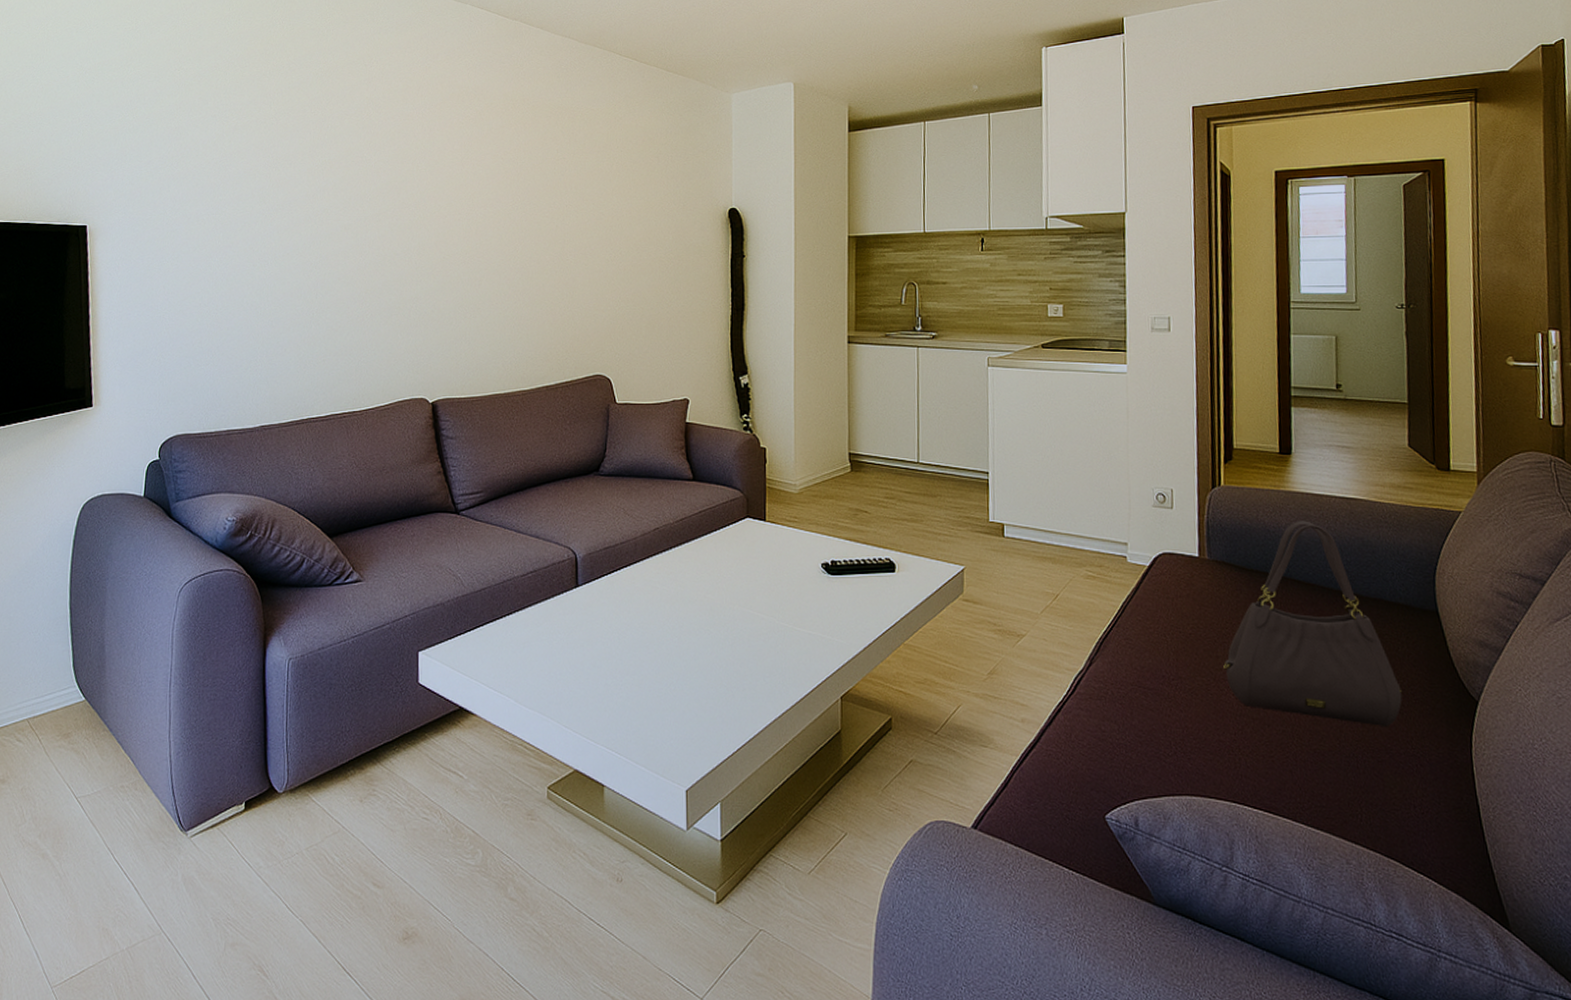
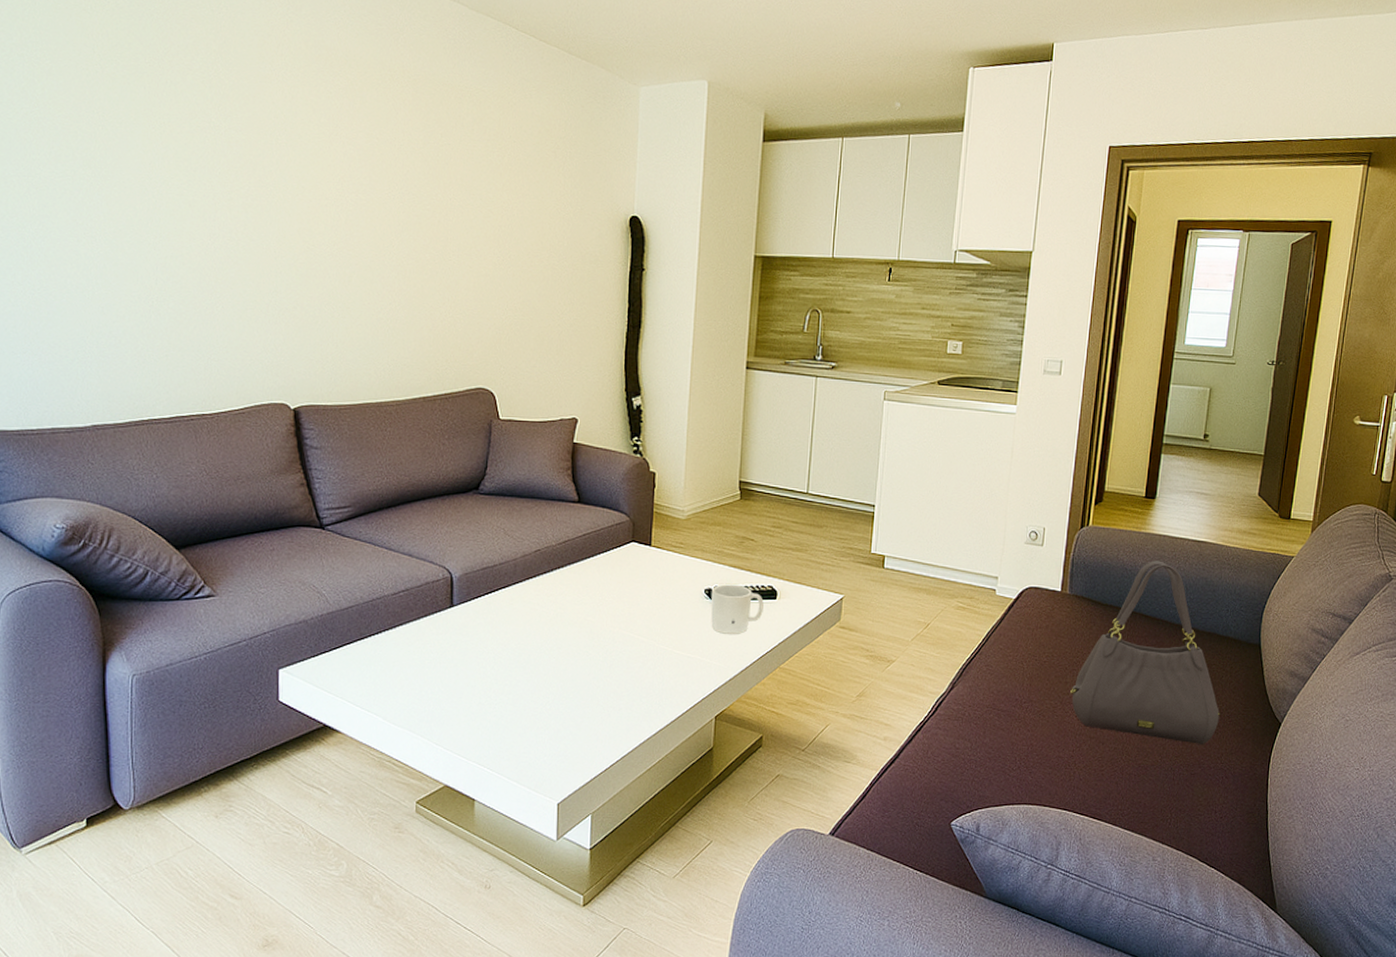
mug: none [828,558,882,611] -> present [711,584,764,635]

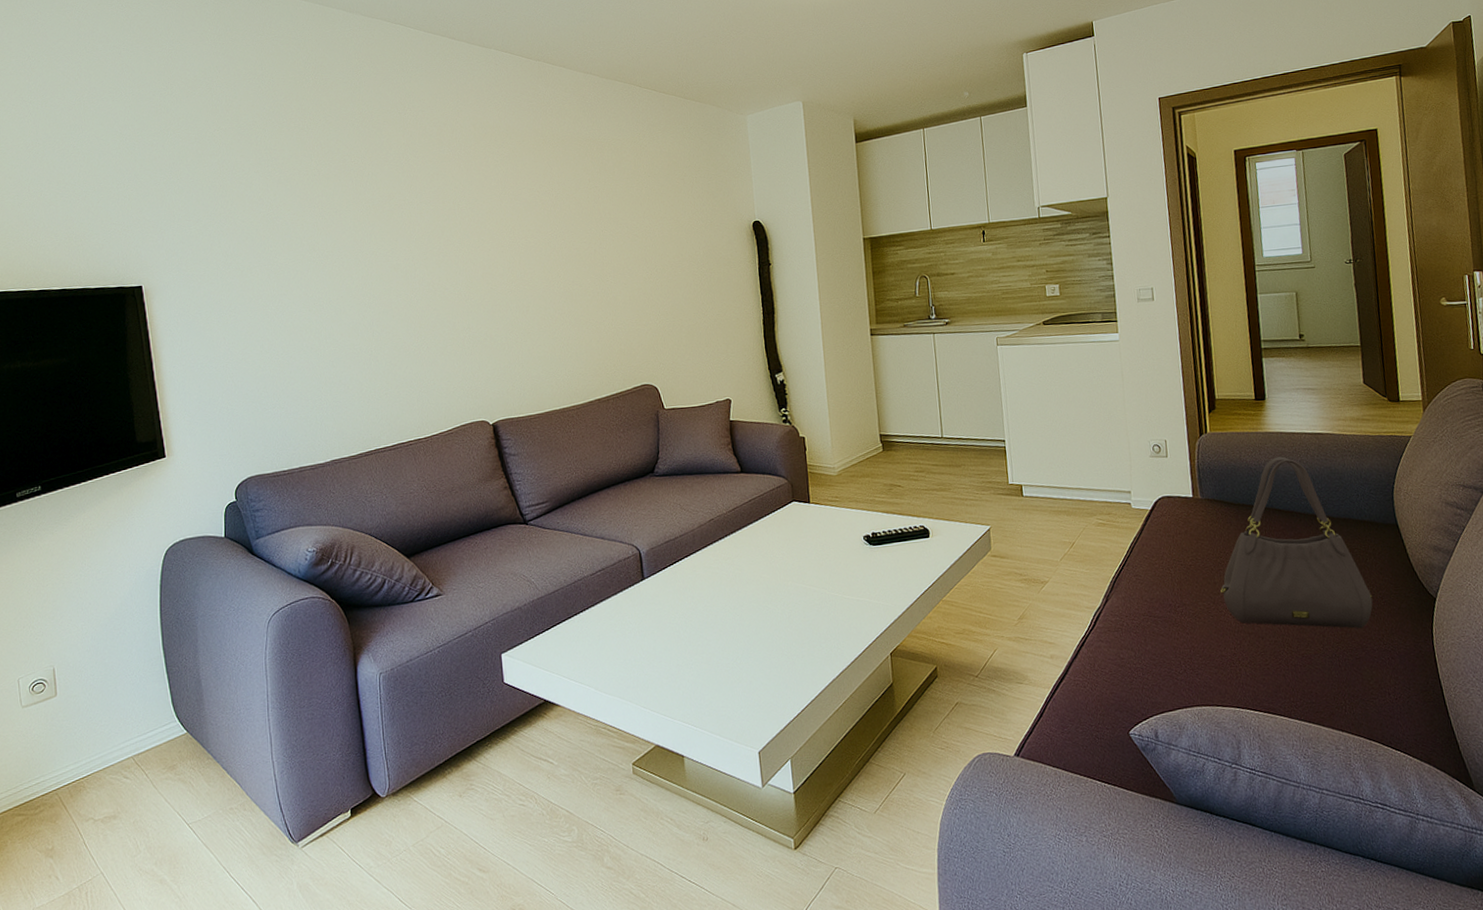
mug: present [711,584,764,635] -> none [869,528,919,576]

